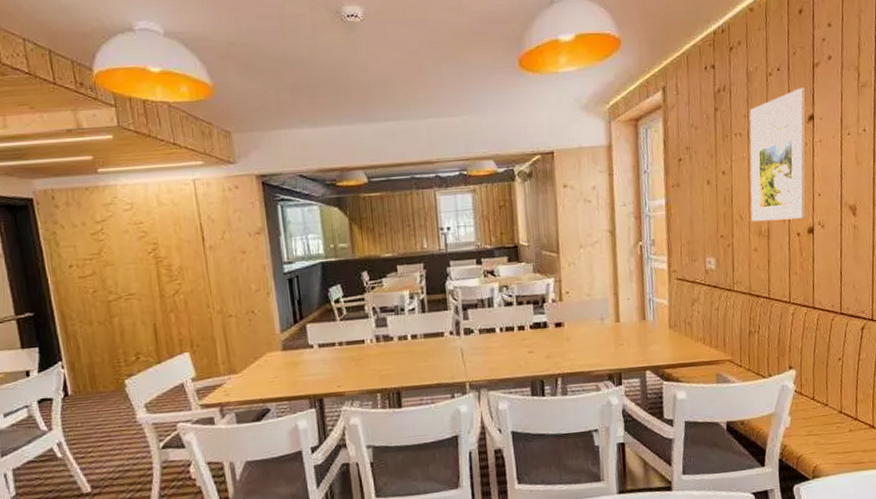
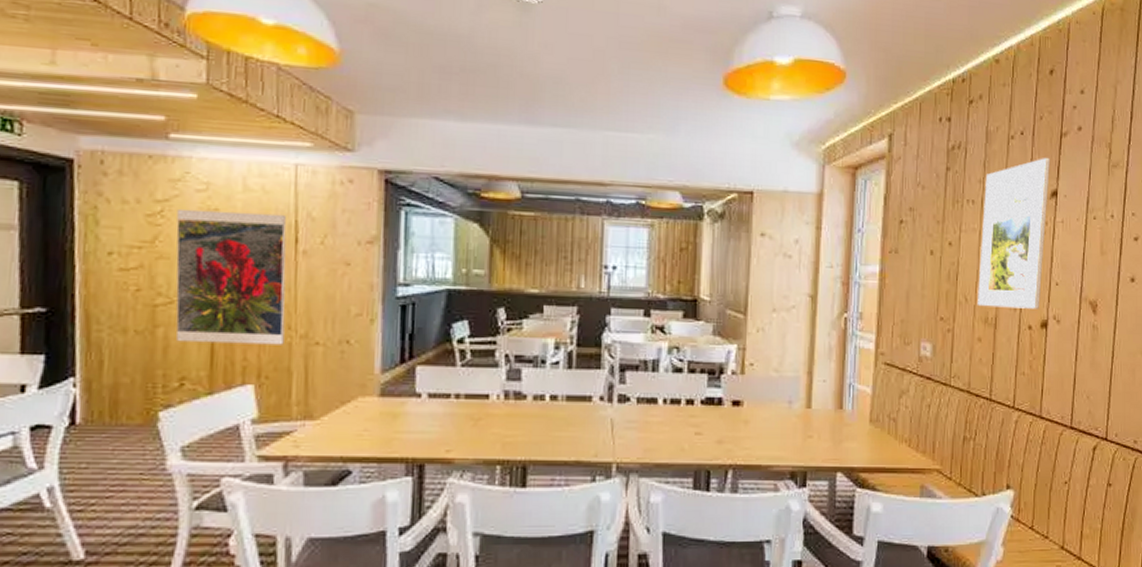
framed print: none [113,220,206,327] -> present [175,208,287,345]

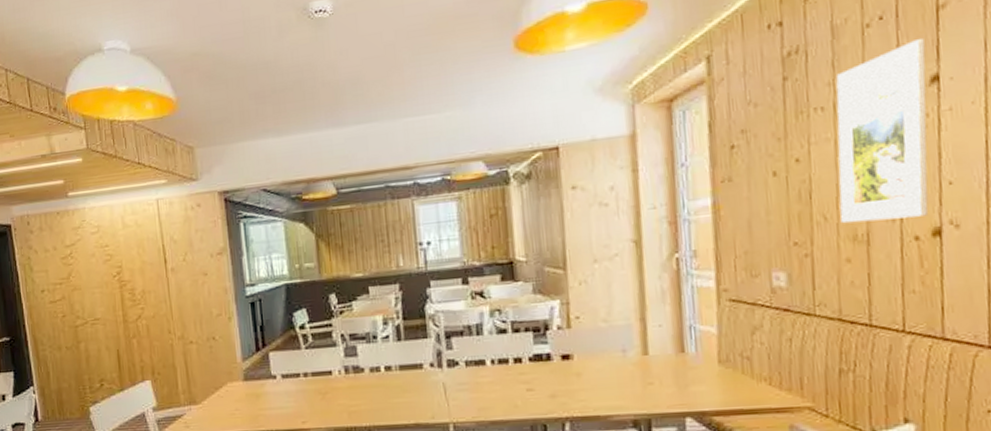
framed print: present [175,208,287,345] -> none [81,241,167,353]

